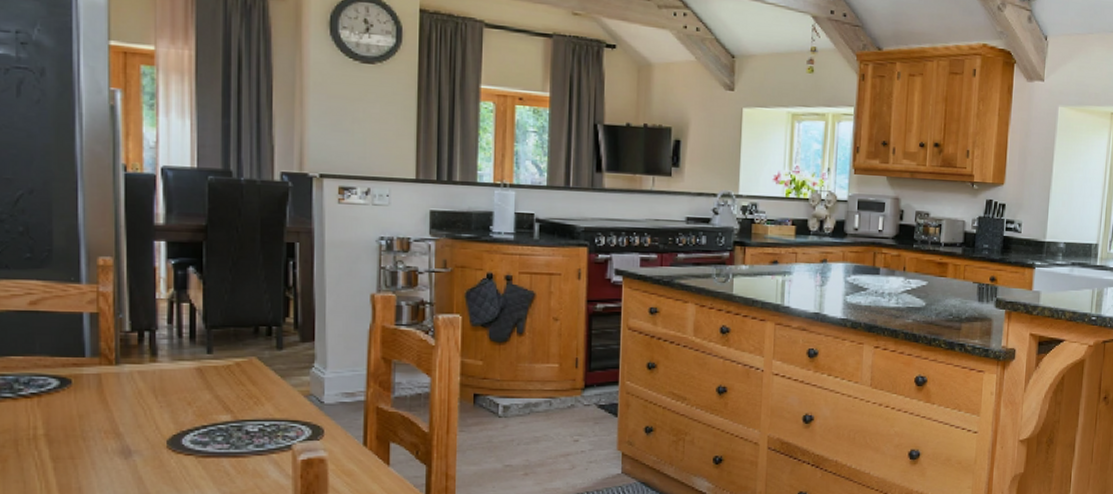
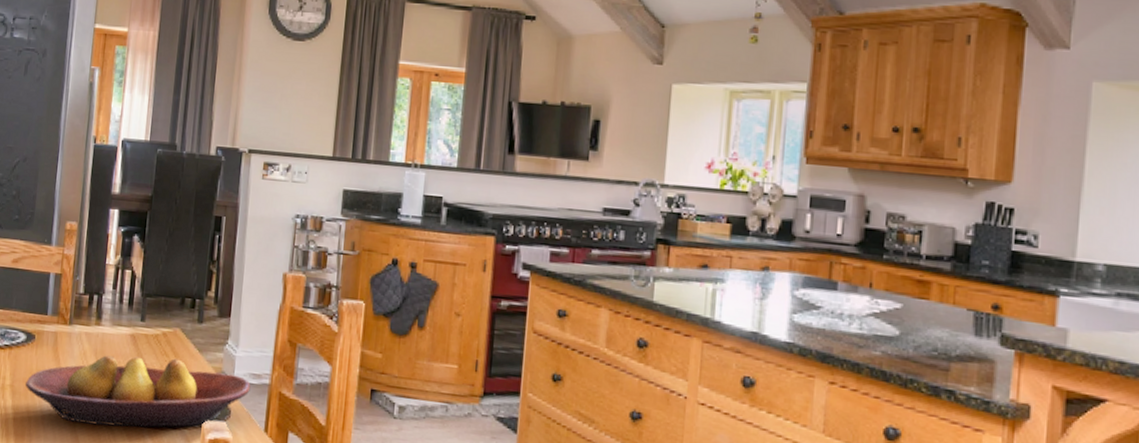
fruit bowl: none [65,387,344,462] -> present [25,355,251,428]

